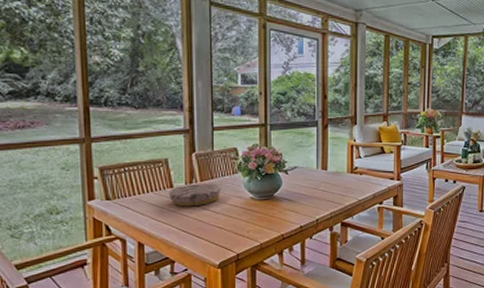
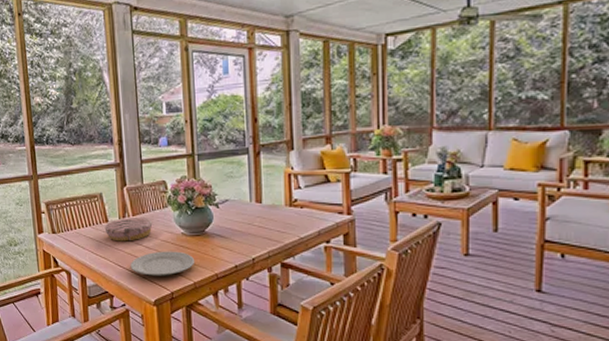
plate: none [195,215,263,240] -> present [130,251,195,276]

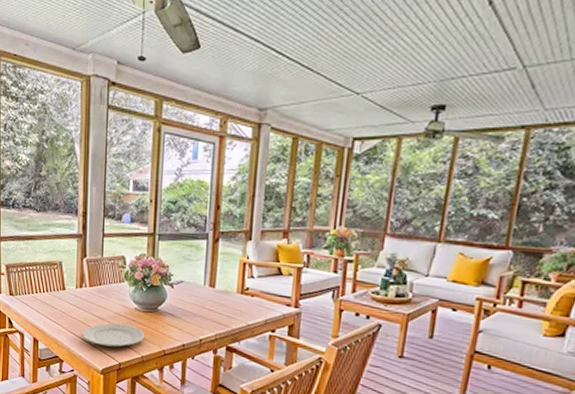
plate: present [104,217,153,242] -> none [61,288,108,311]

